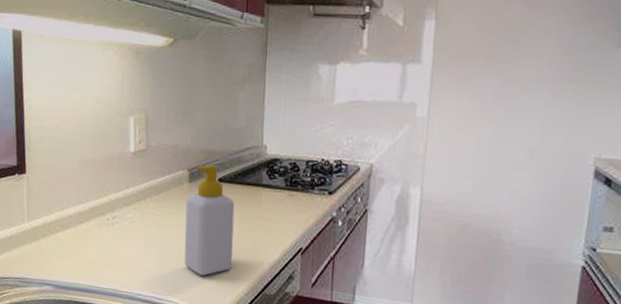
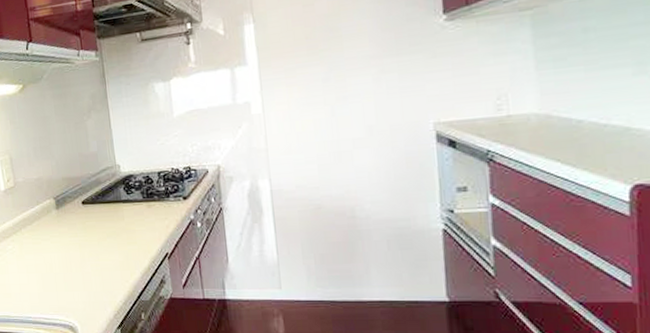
soap bottle: present [184,165,235,276] -> none [56,190,108,292]

